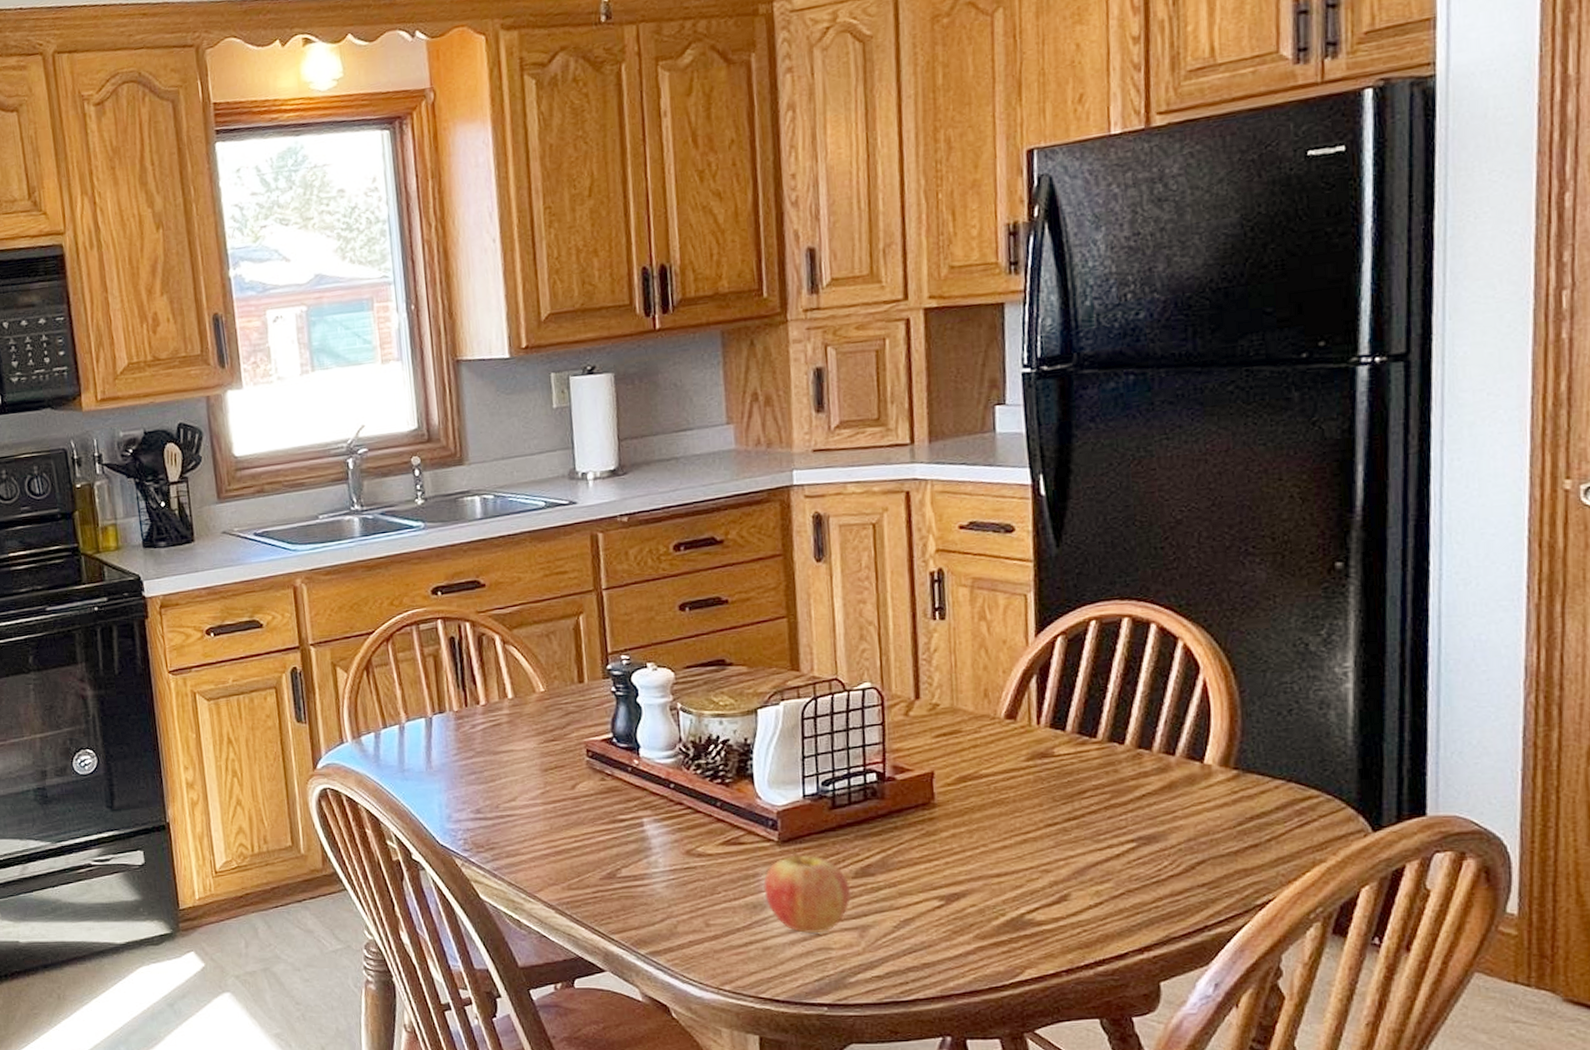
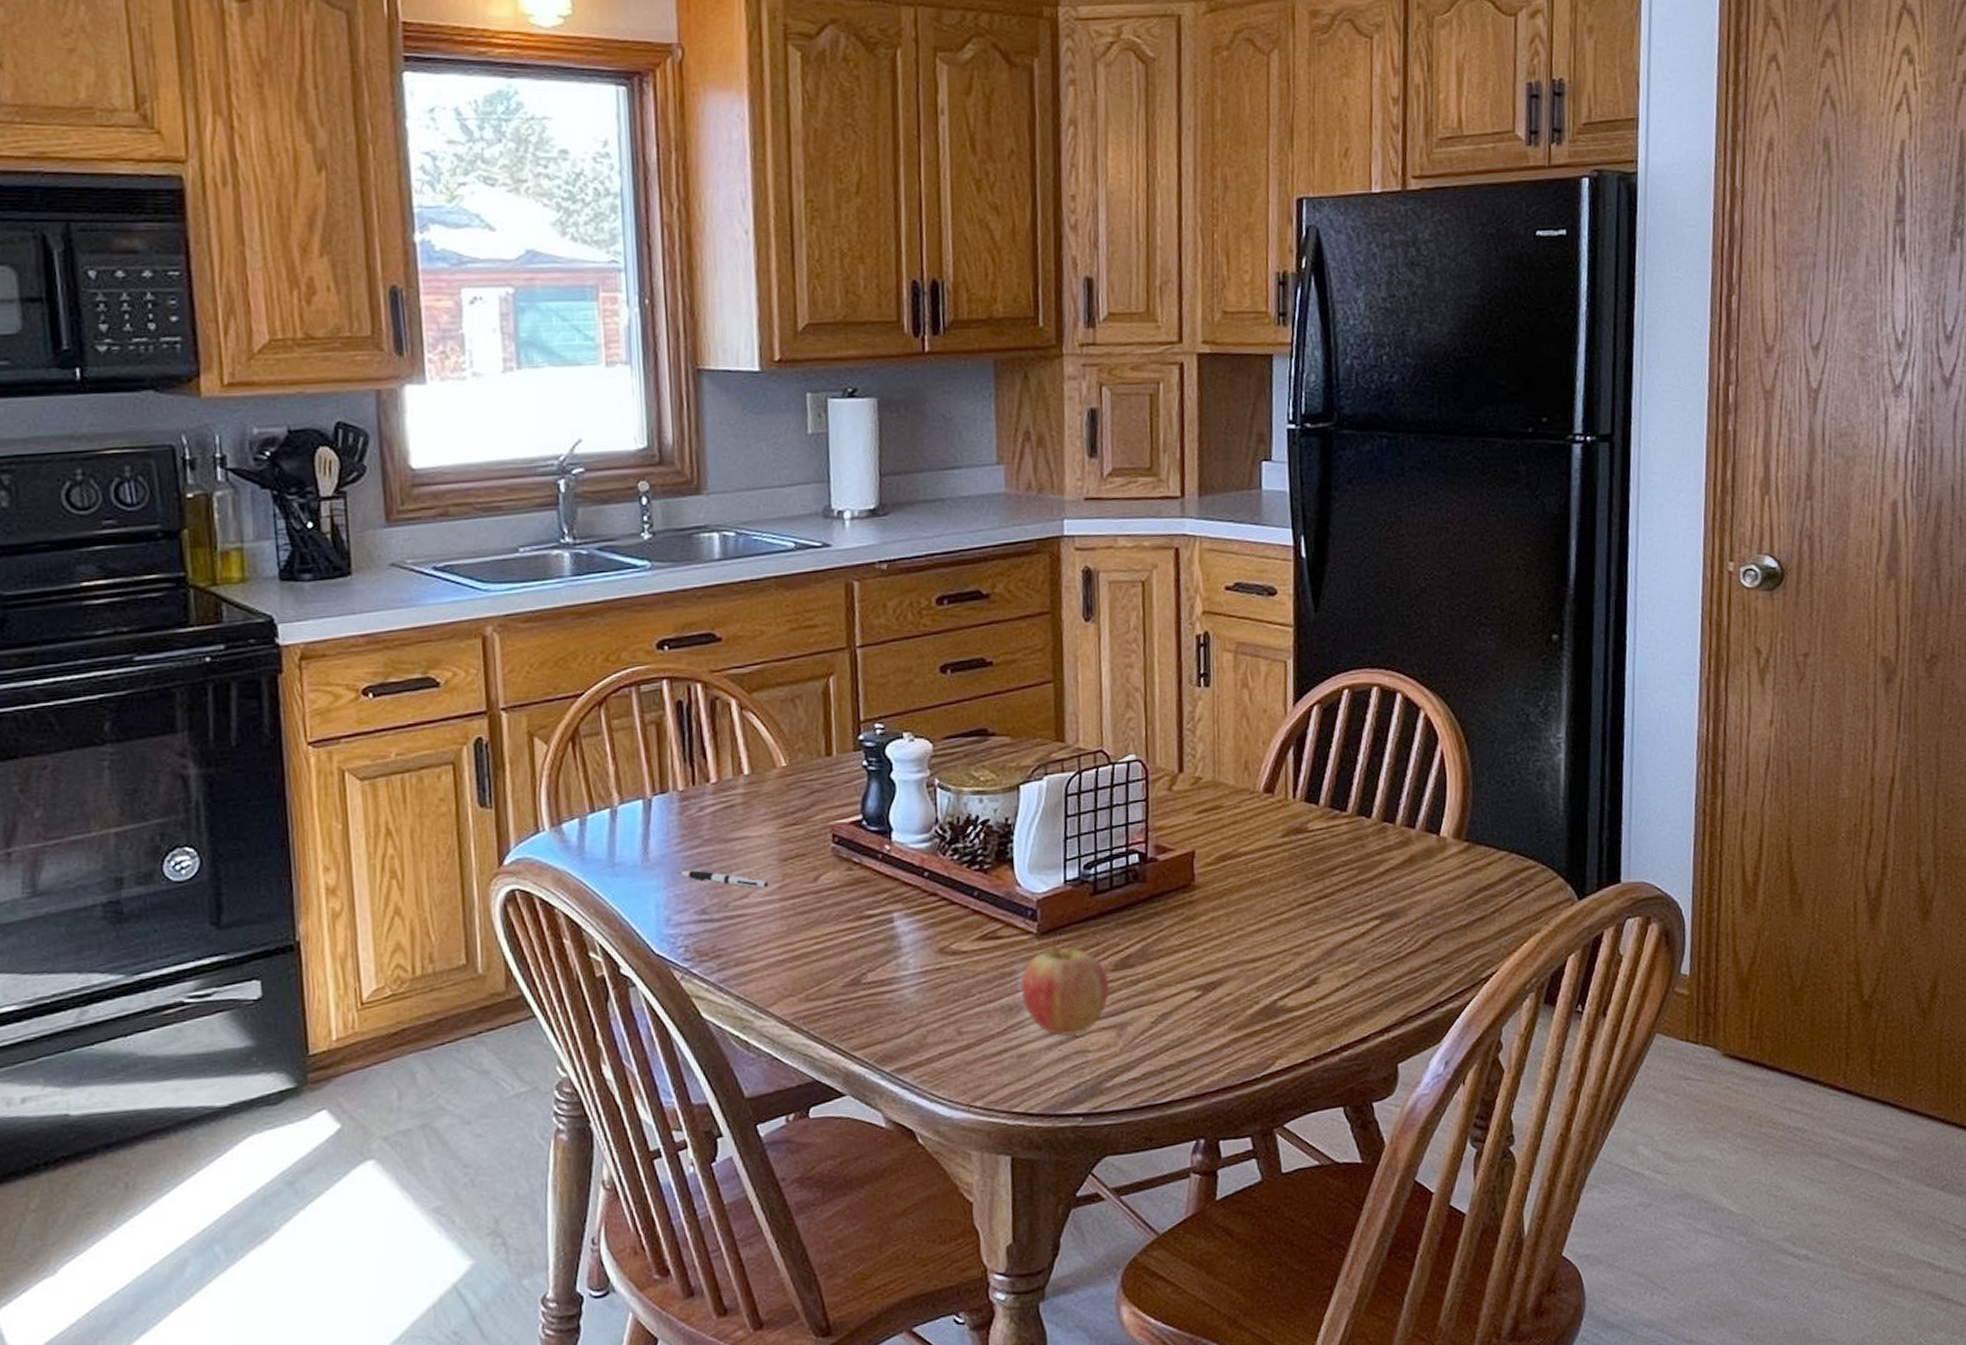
pen: none [457,777,533,794] -> present [679,870,769,889]

